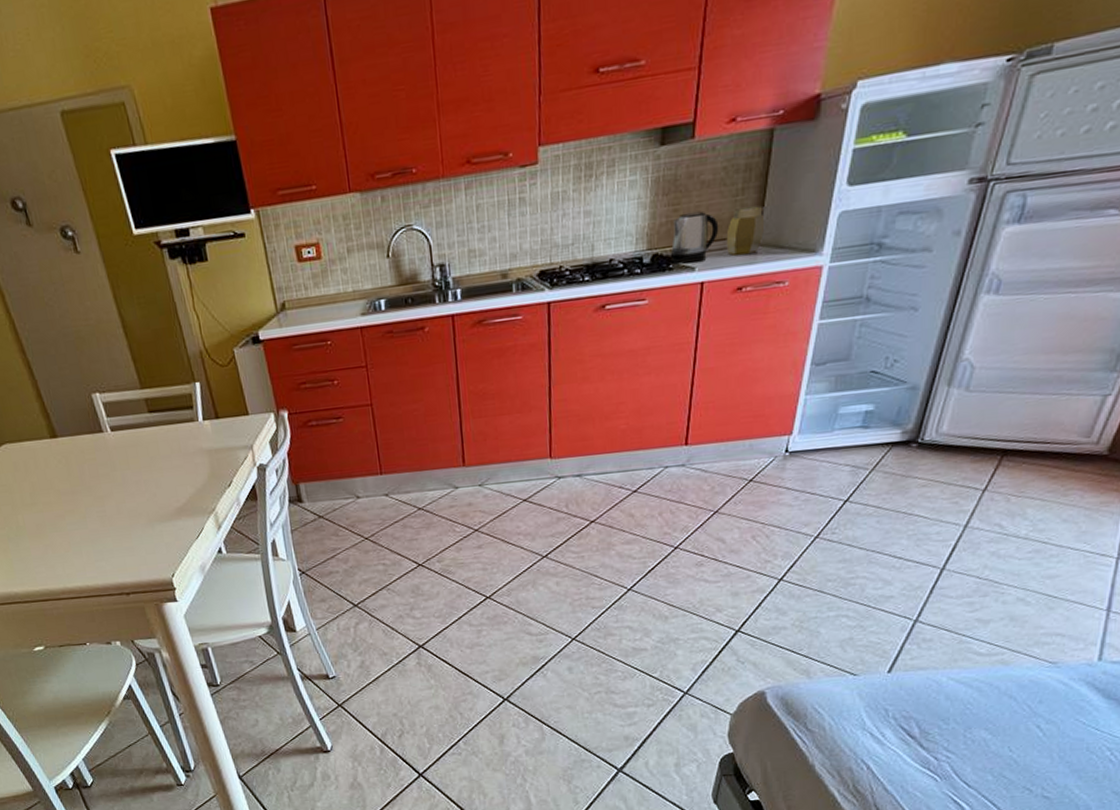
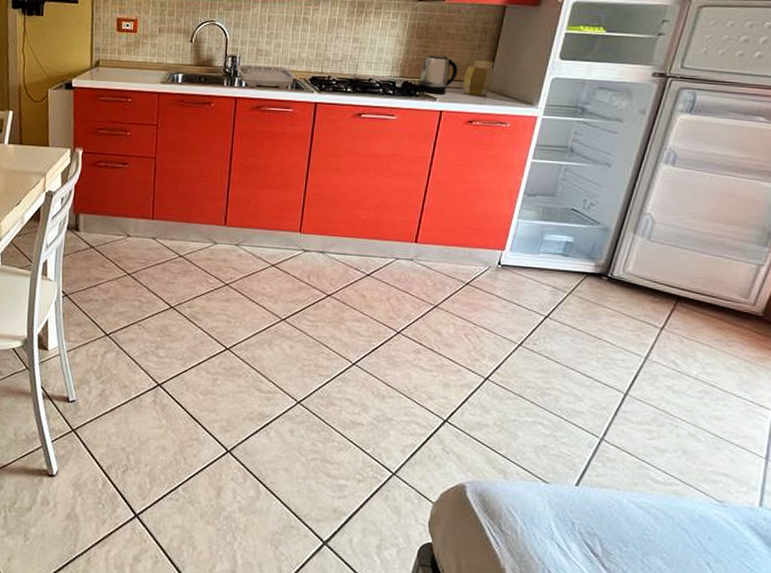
dish rack: none [446,265,521,299] -> present [236,64,297,89]

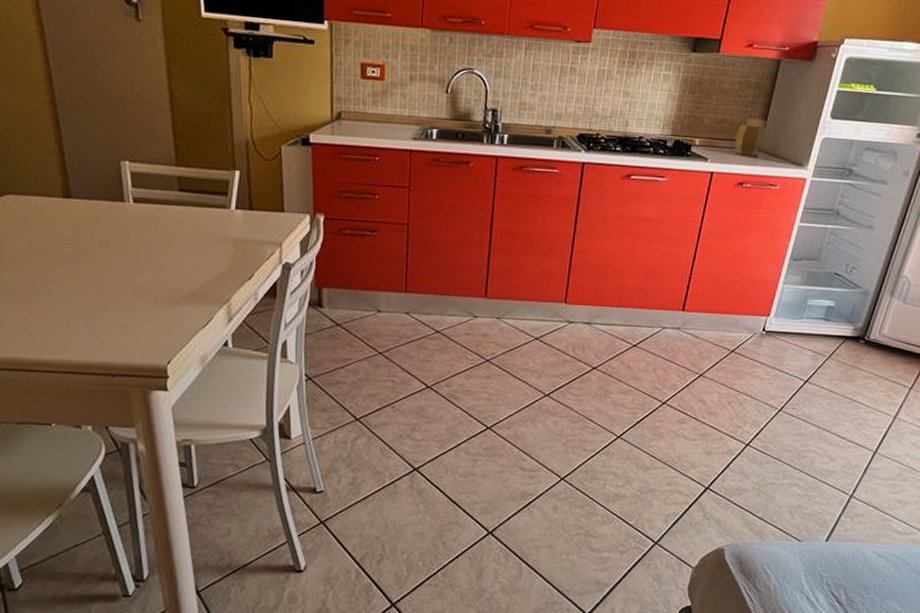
dish rack: present [236,64,297,89] -> none [497,119,563,148]
kettle: present [417,55,458,95] -> none [688,111,731,155]

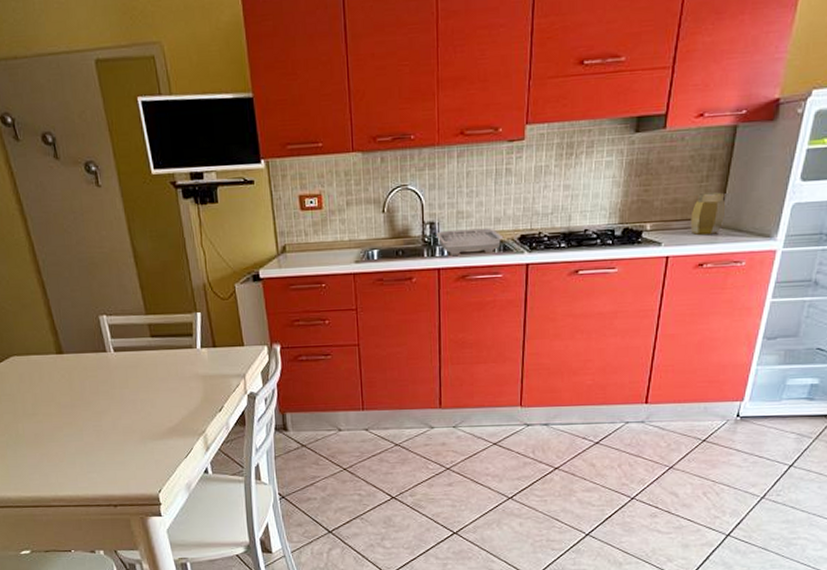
dish rack: none [497,119,563,148] -> present [435,228,504,255]

